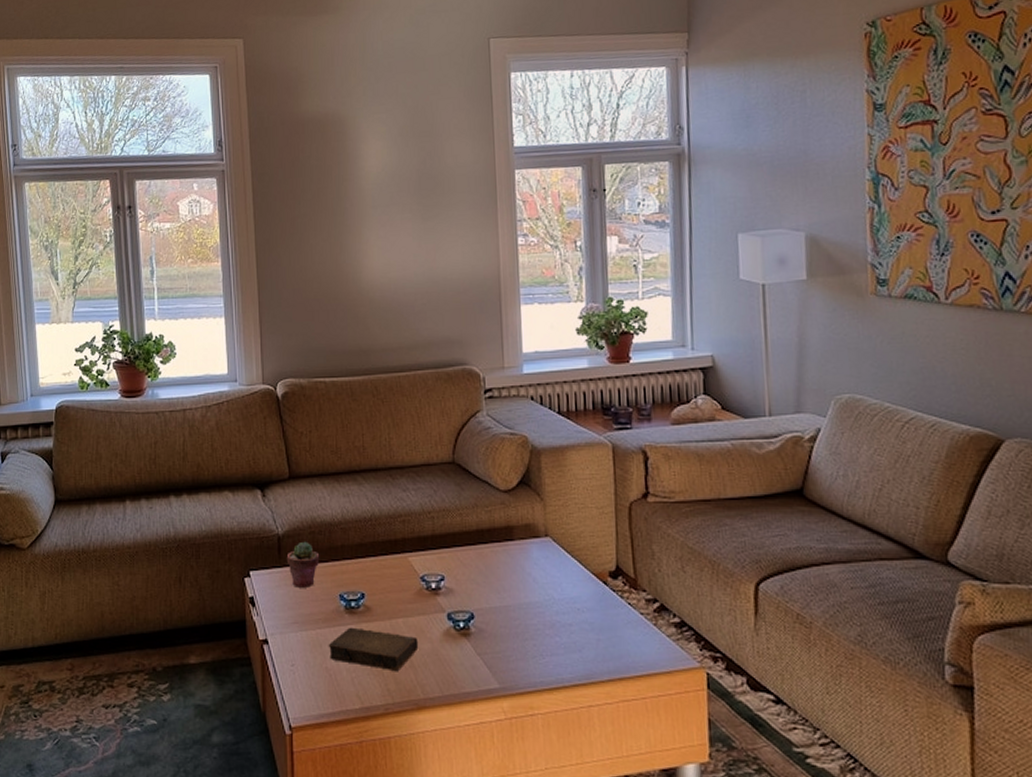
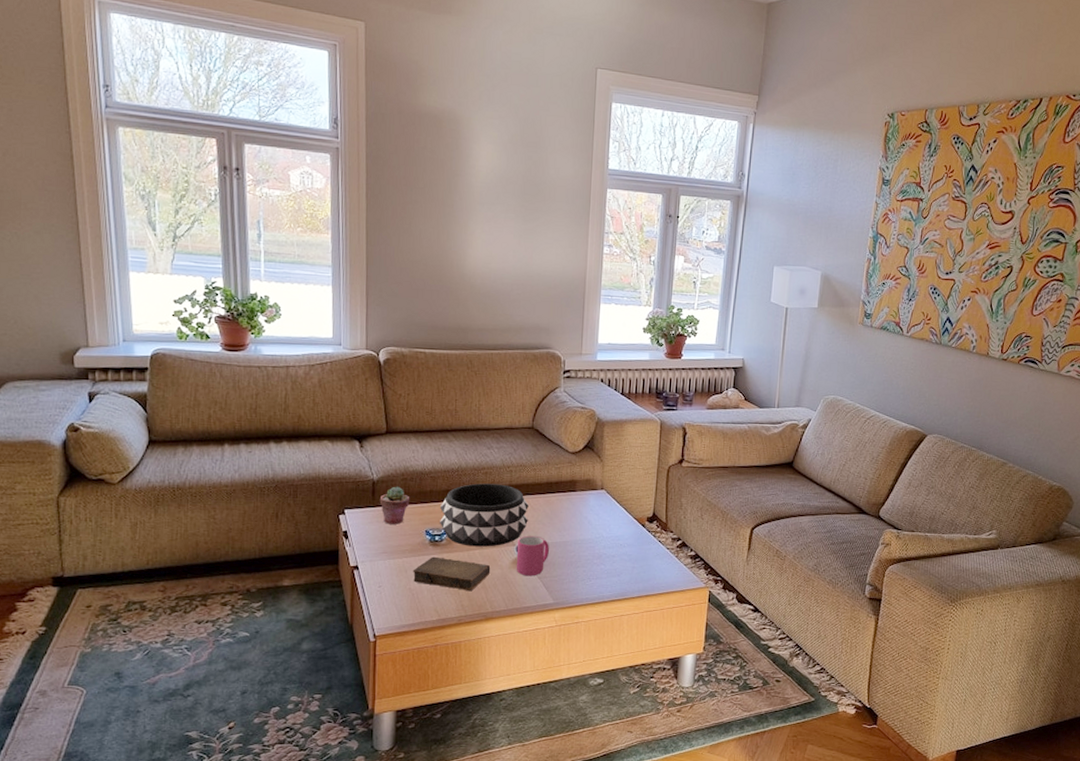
decorative bowl: none [353,534,458,615] -> present [439,483,529,547]
mug: none [447,598,488,652] -> present [516,535,549,576]

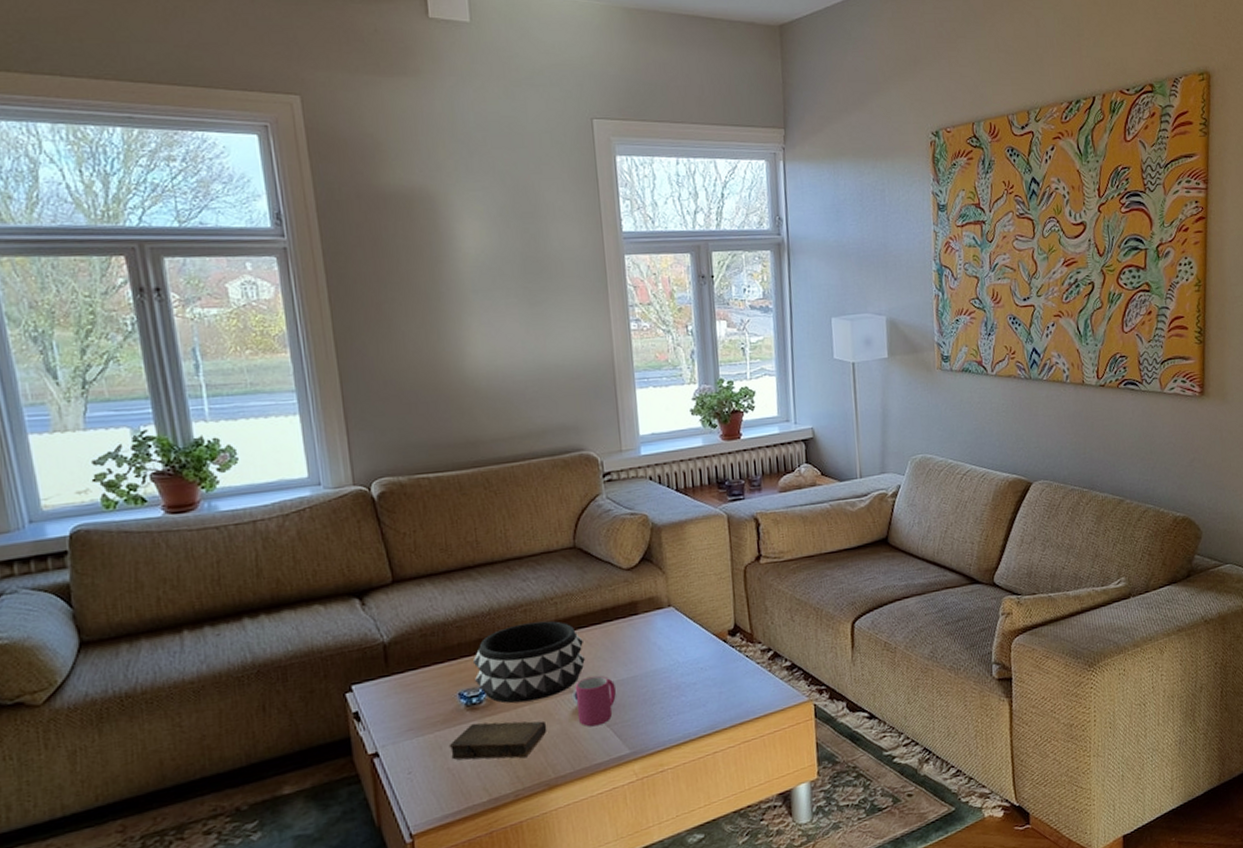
potted succulent: present [379,486,410,524] -> none [395,645,434,694]

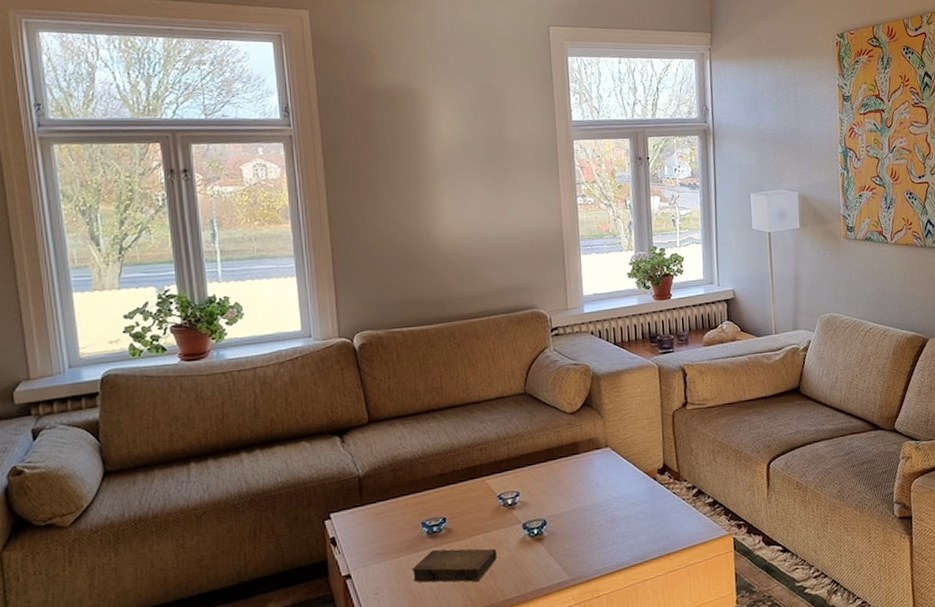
decorative bowl: present [472,621,585,704] -> none [434,458,532,533]
mug: present [575,675,616,727] -> none [522,508,558,555]

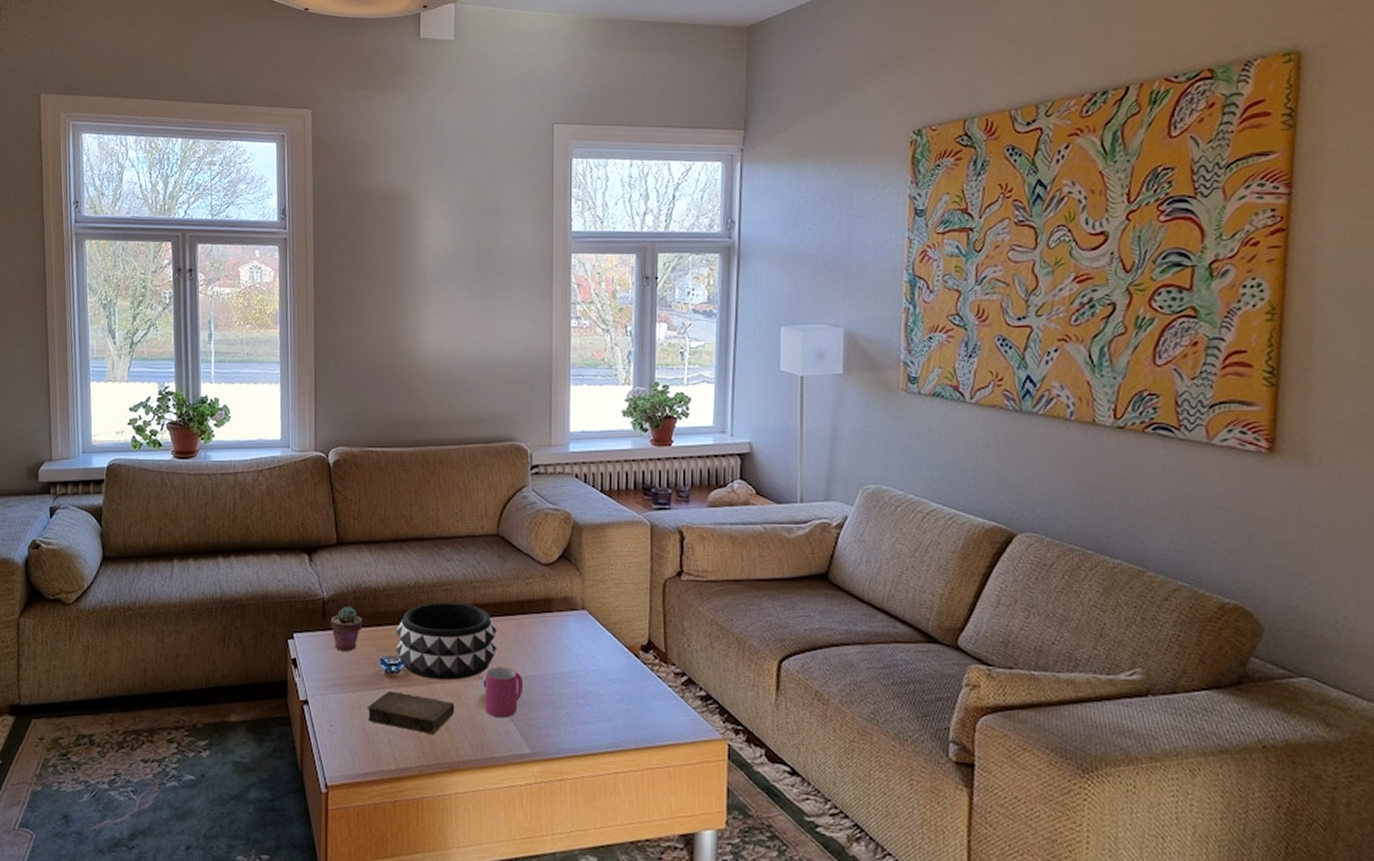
potted succulent: none [368,478,402,522] -> present [330,606,363,651]
decorative bowl: none [434,458,532,533] -> present [395,602,497,681]
mug: none [522,508,558,555] -> present [484,666,523,718]

